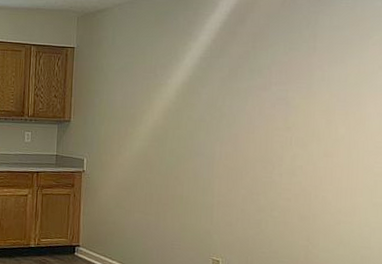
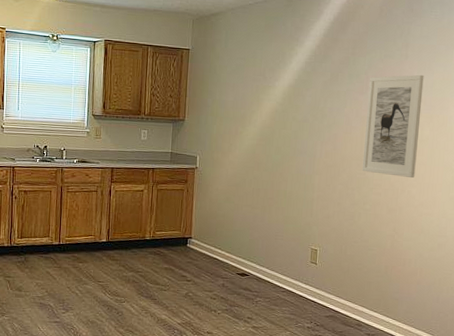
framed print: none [267,68,336,182] -> present [362,74,424,179]

